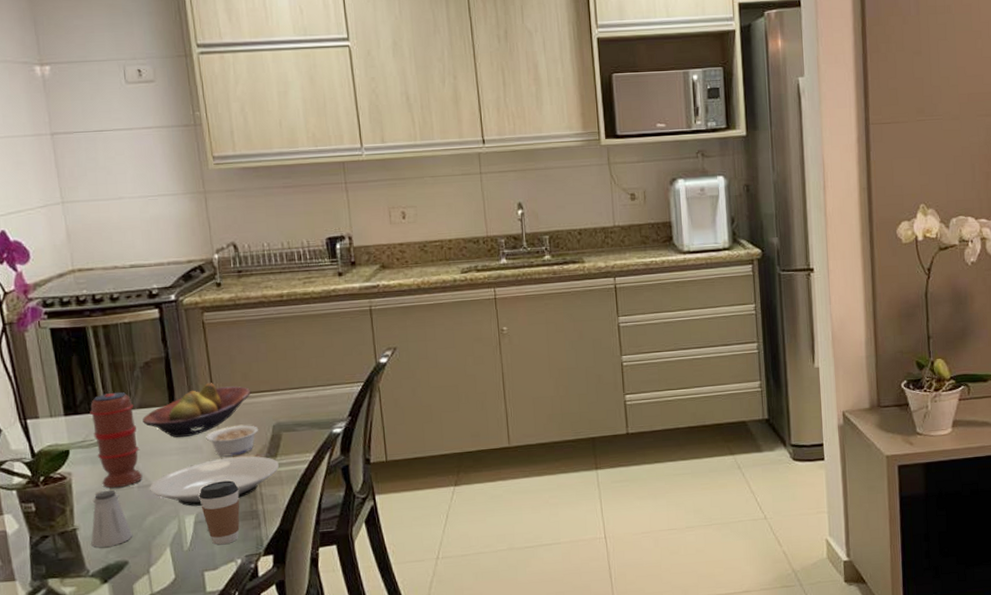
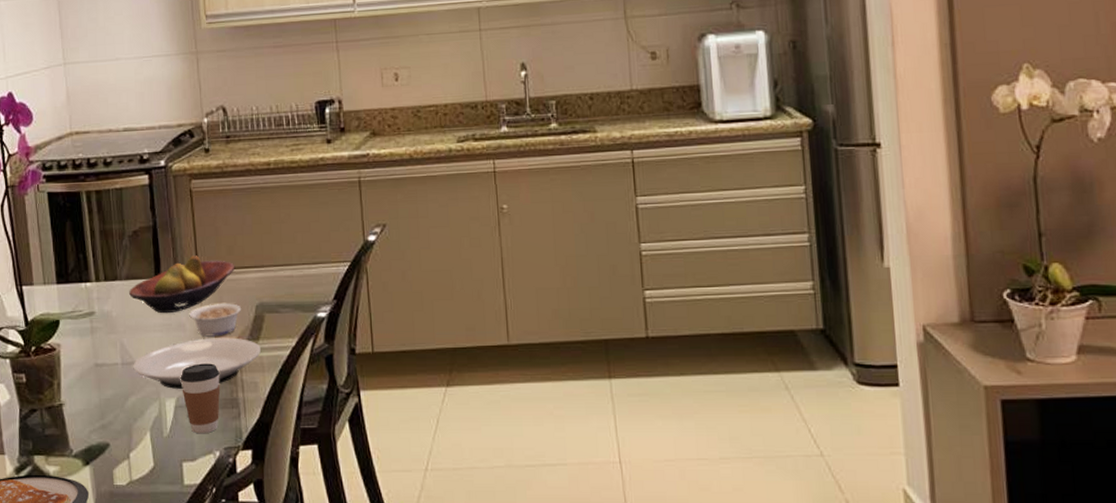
spice grinder: present [89,392,143,488] -> none [80,261,127,364]
saltshaker: present [91,490,133,548] -> none [76,365,115,427]

